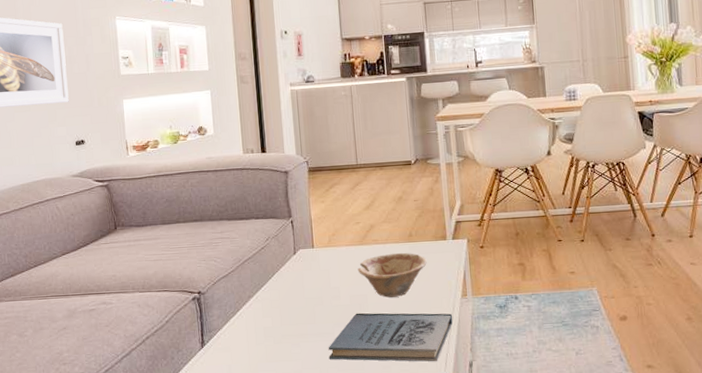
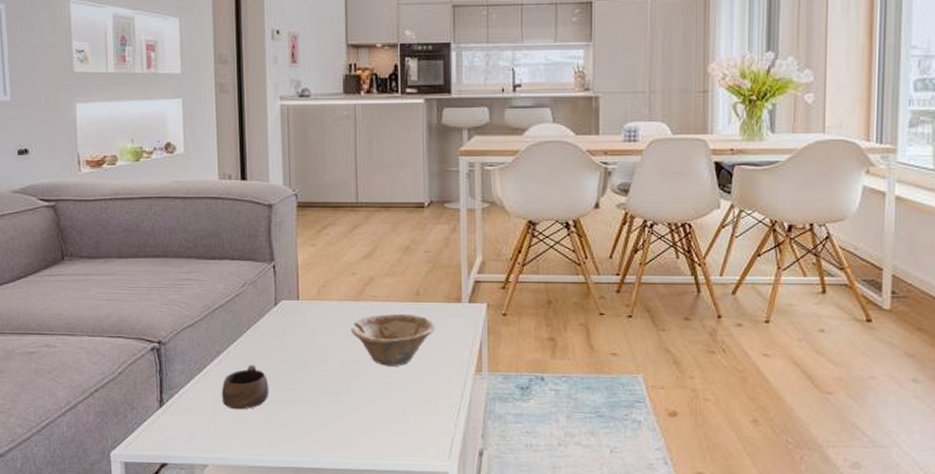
cup: none [253,305,293,345] -> present [221,364,269,410]
book: present [328,313,453,362] -> none [310,381,463,447]

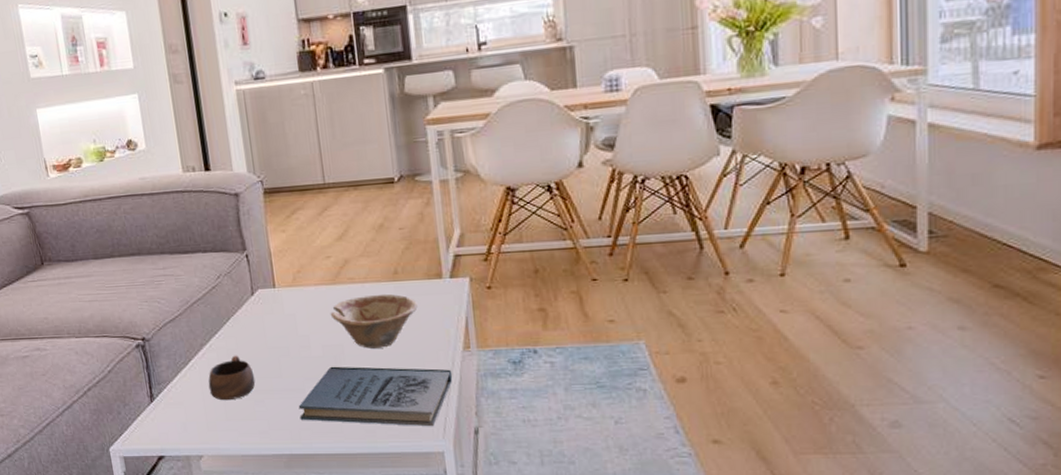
book: none [310,381,463,447] -> present [298,366,453,427]

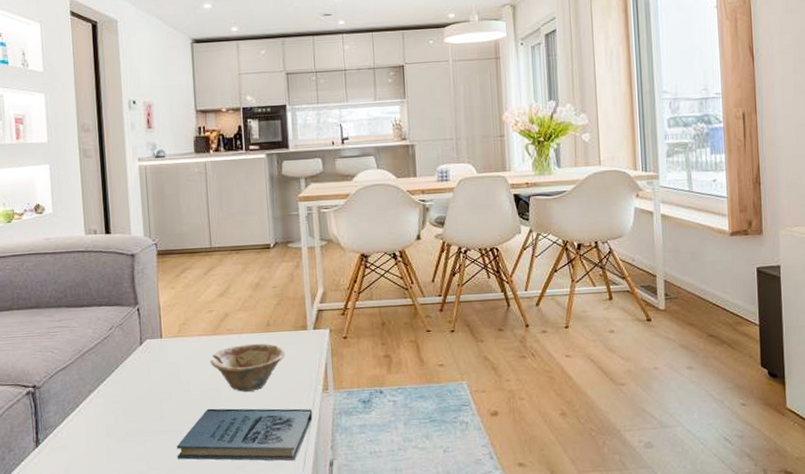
cup: present [208,355,256,401] -> none [93,400,138,444]

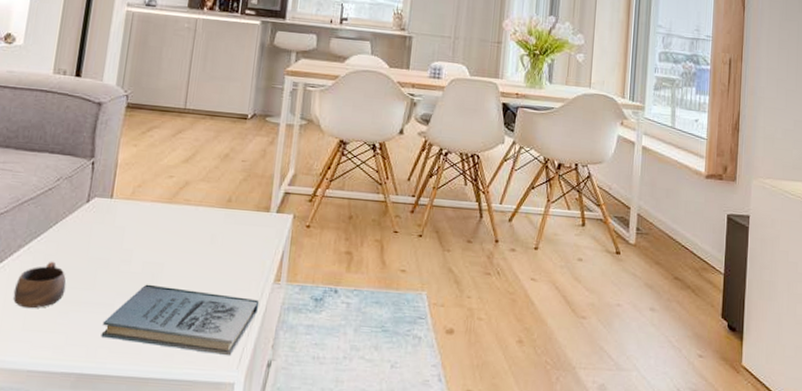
cup: none [93,400,138,444] -> present [13,261,66,309]
dish: present [210,343,286,392] -> none [159,218,243,272]

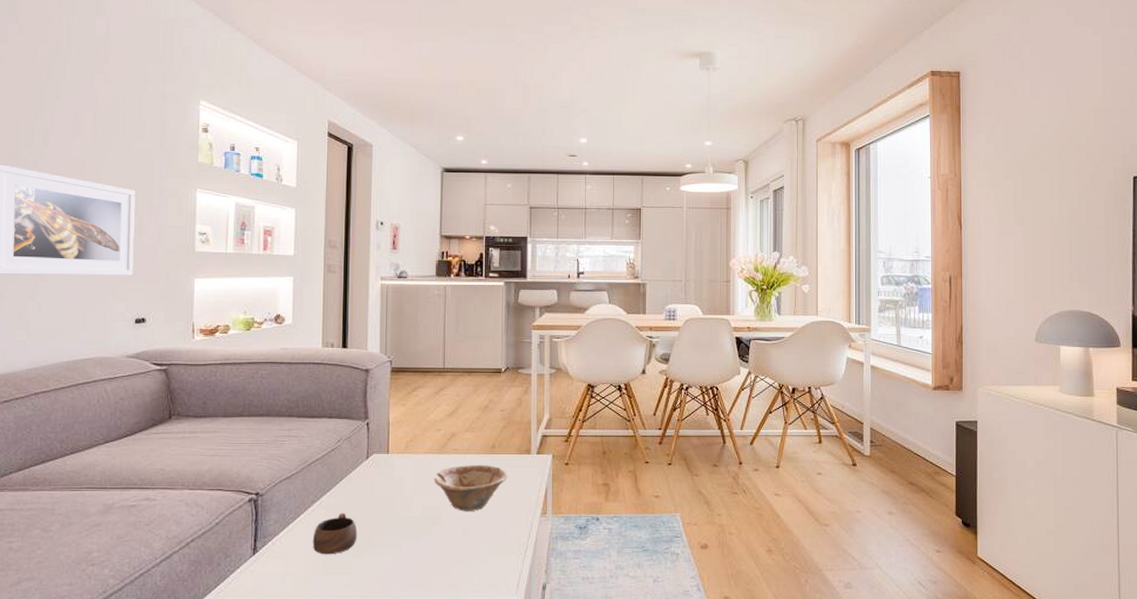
book: present [101,284,260,356] -> none [393,526,530,583]
dish: none [159,218,243,272] -> present [433,464,508,511]

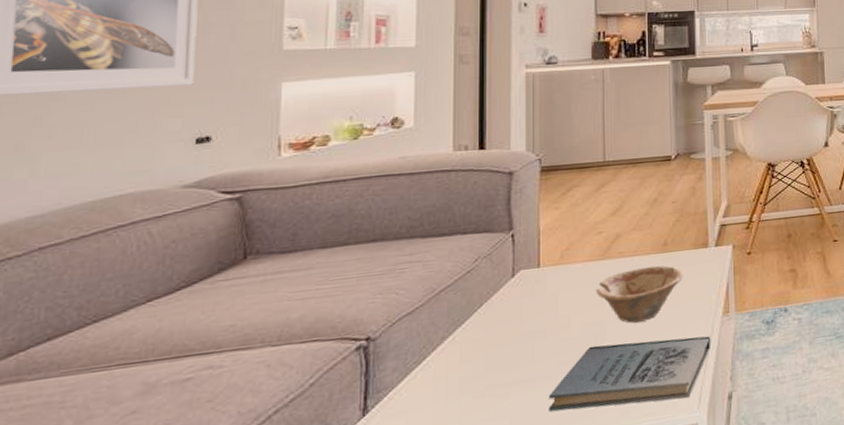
cup: present [312,512,357,555] -> none [443,345,502,402]
book: none [393,526,530,583] -> present [548,336,711,412]

